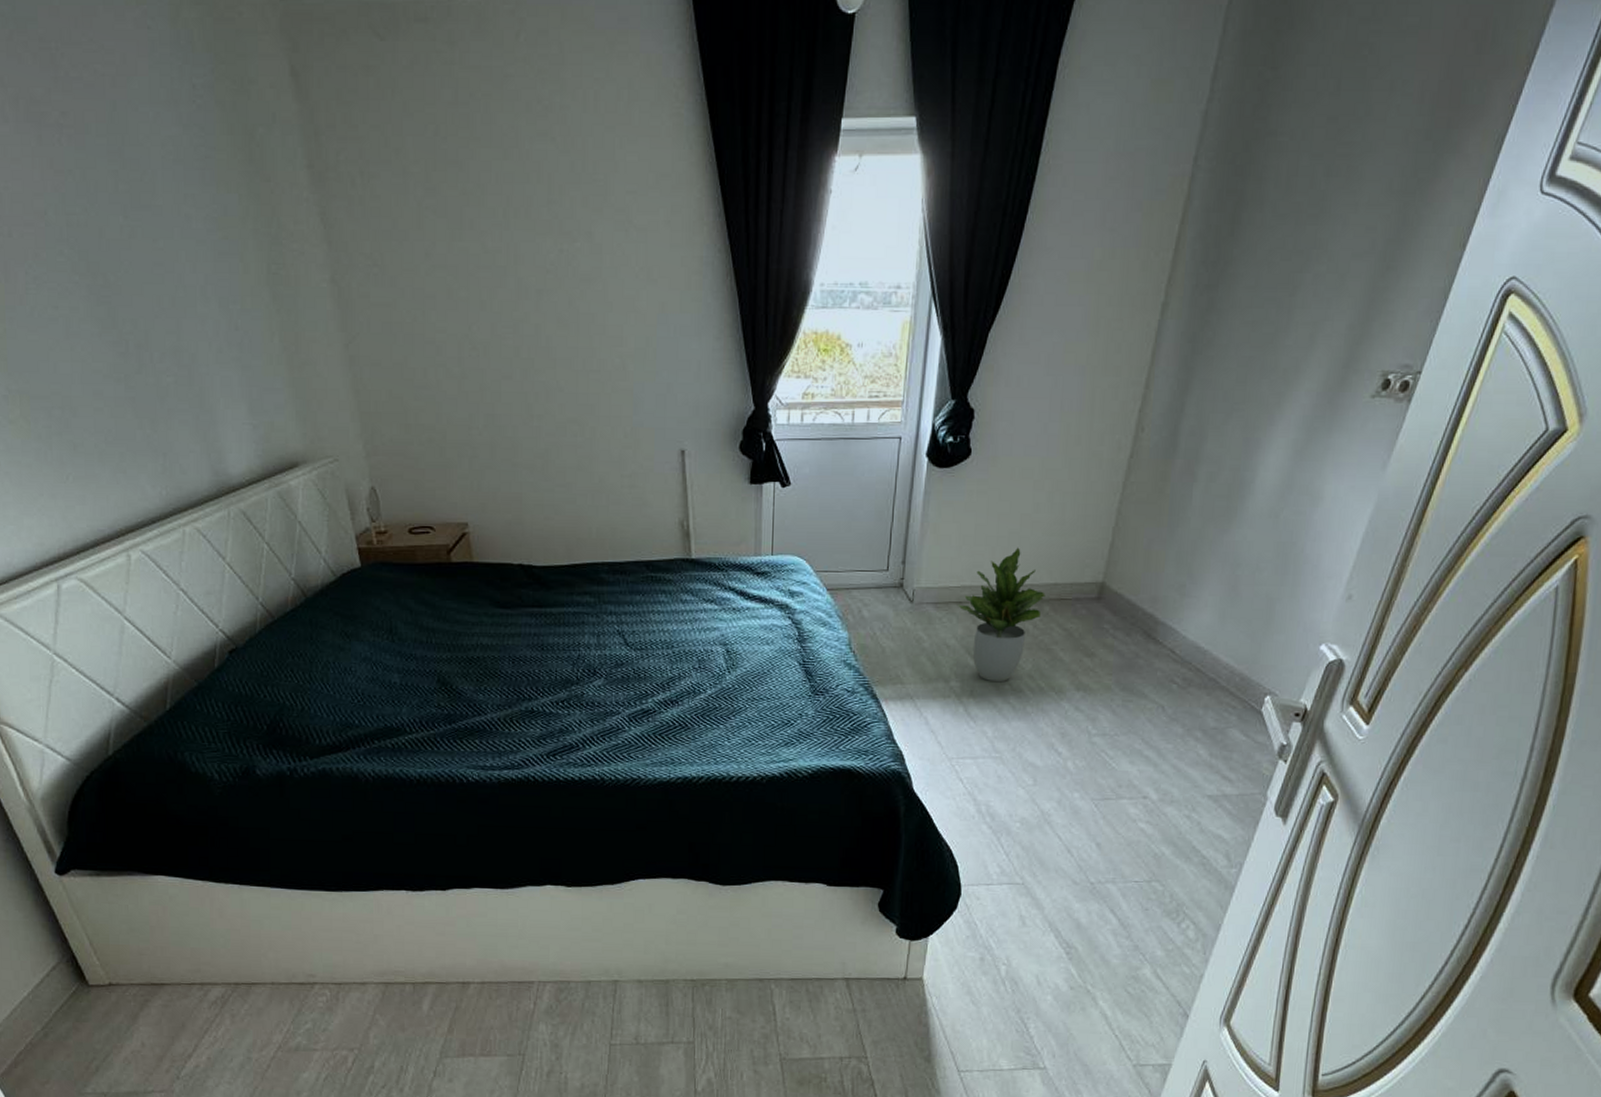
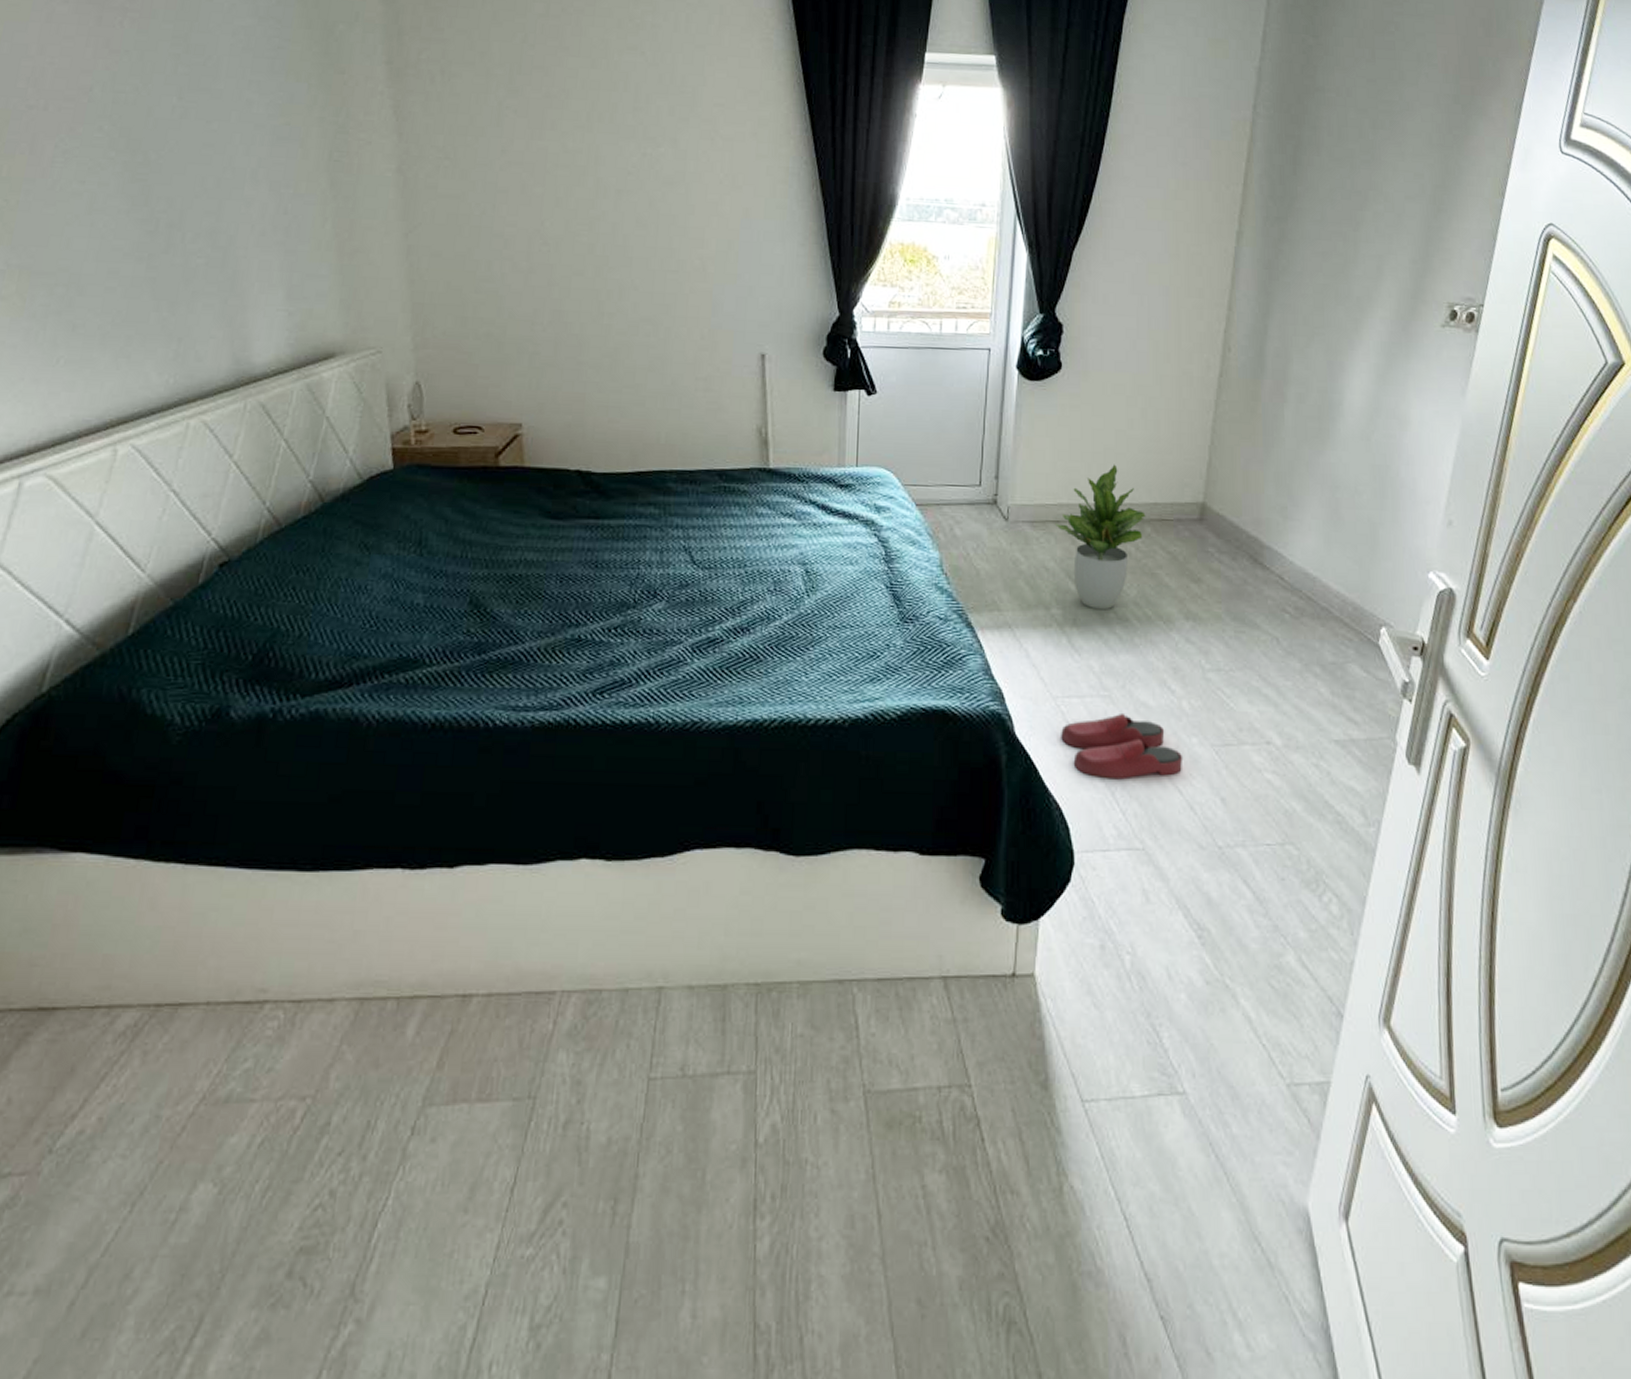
slippers: none [954,772,1065,827] -> present [1061,714,1183,780]

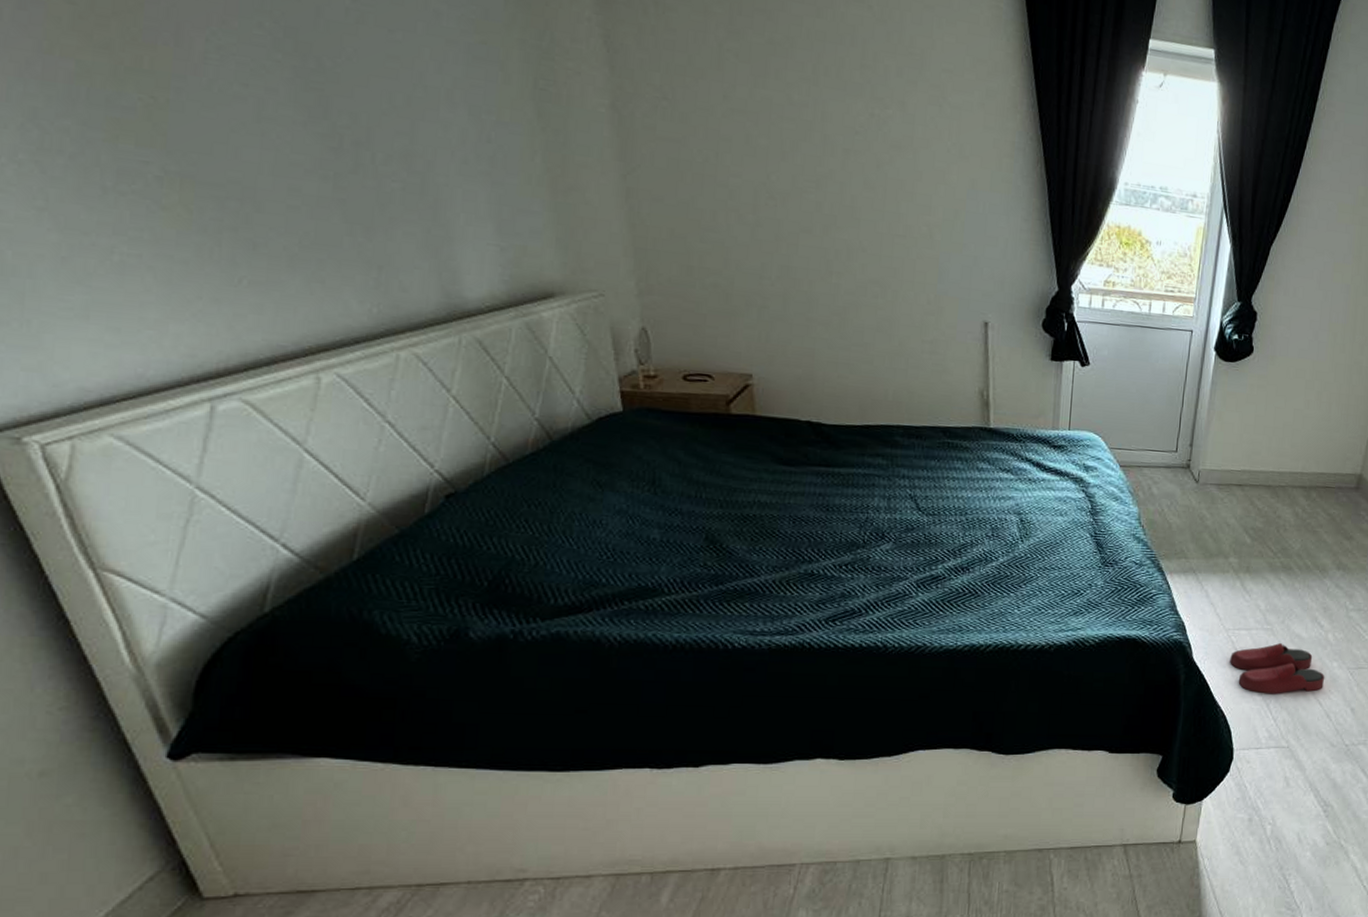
potted plant: present [1054,464,1146,610] -> none [1237,438,1313,560]

